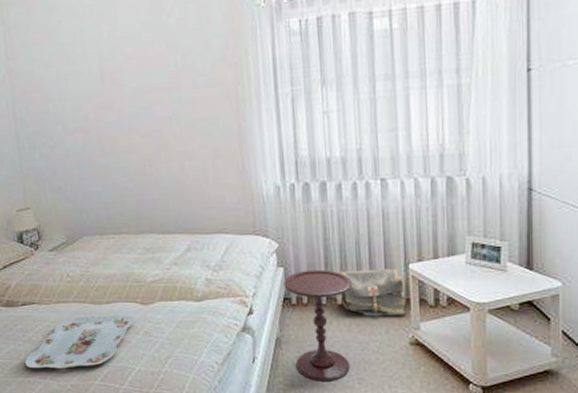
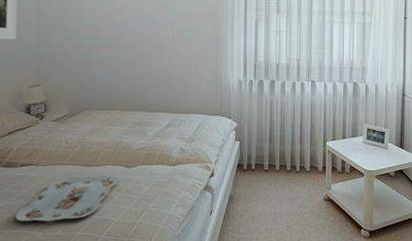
side table: present [283,269,353,381] -> none [239,144,288,229]
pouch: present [340,268,406,317] -> none [279,145,323,180]

